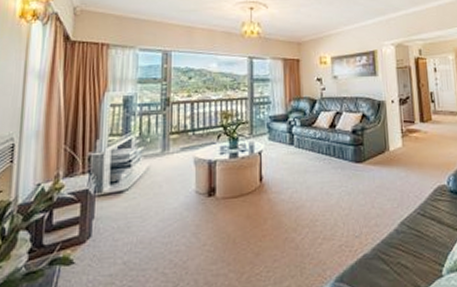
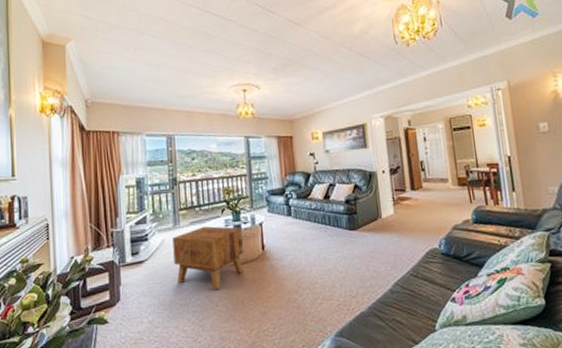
side table: none [159,153,240,226] -> present [172,226,244,290]

